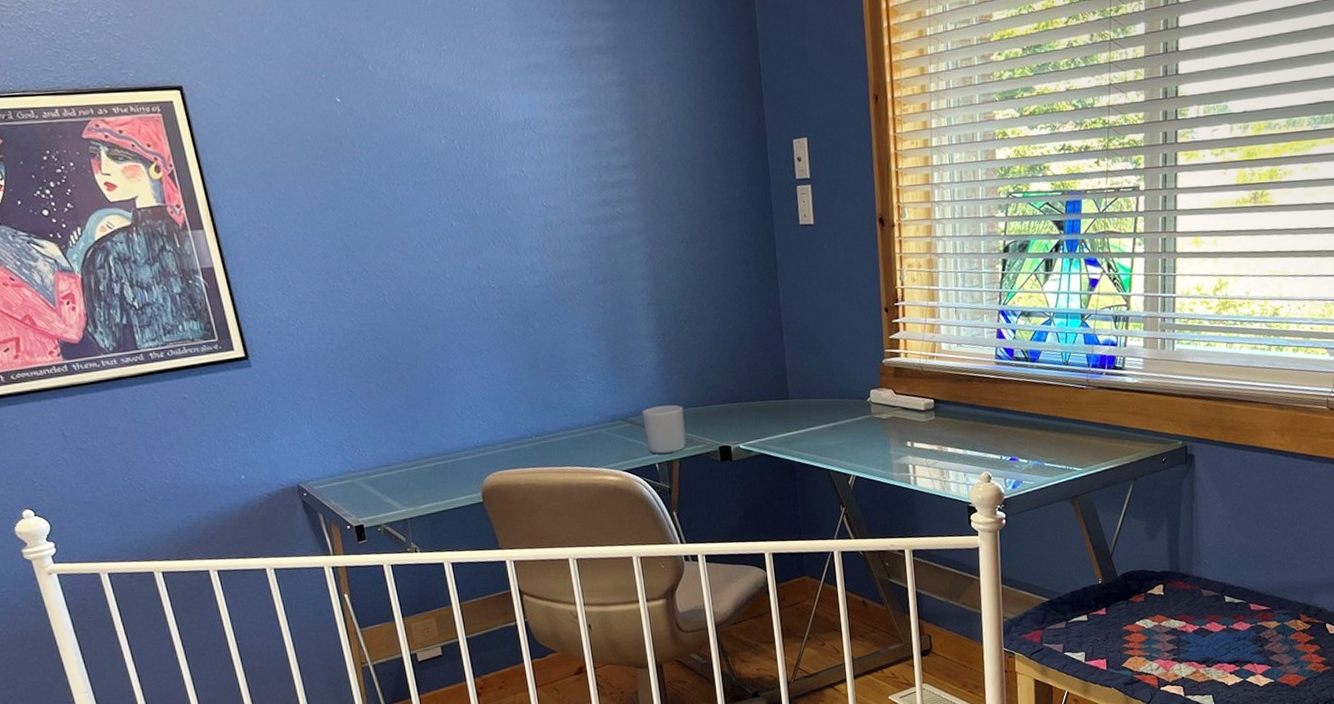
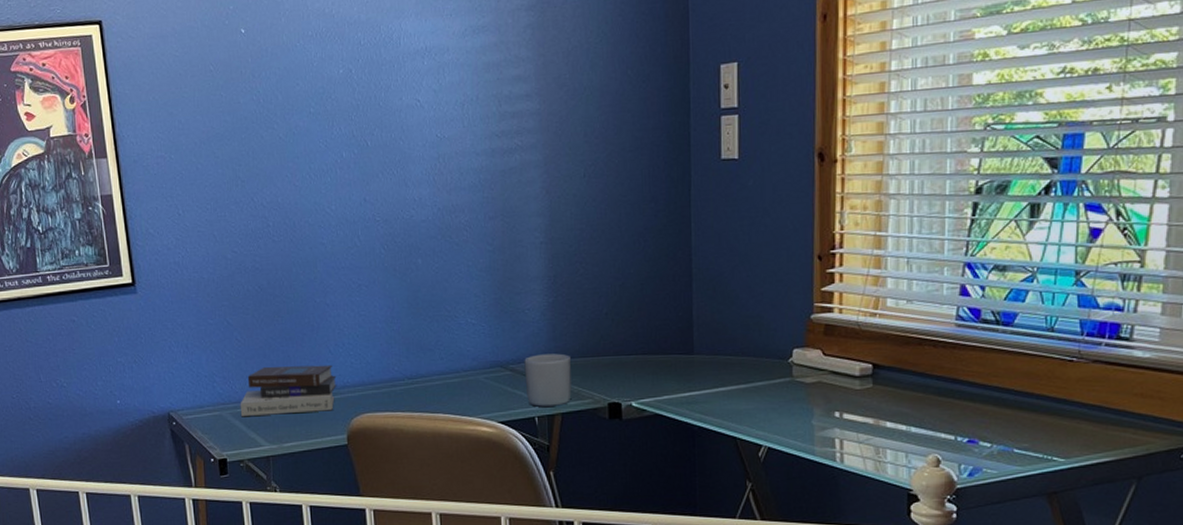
books: none [371,427,468,484] -> present [240,364,337,417]

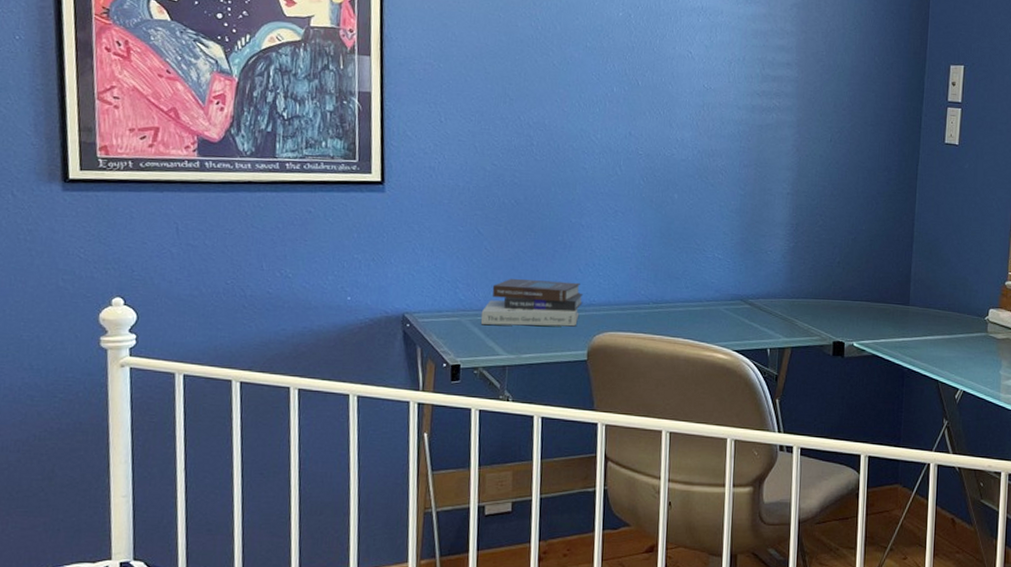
mug: present [524,353,572,408] -> none [761,292,805,341]

